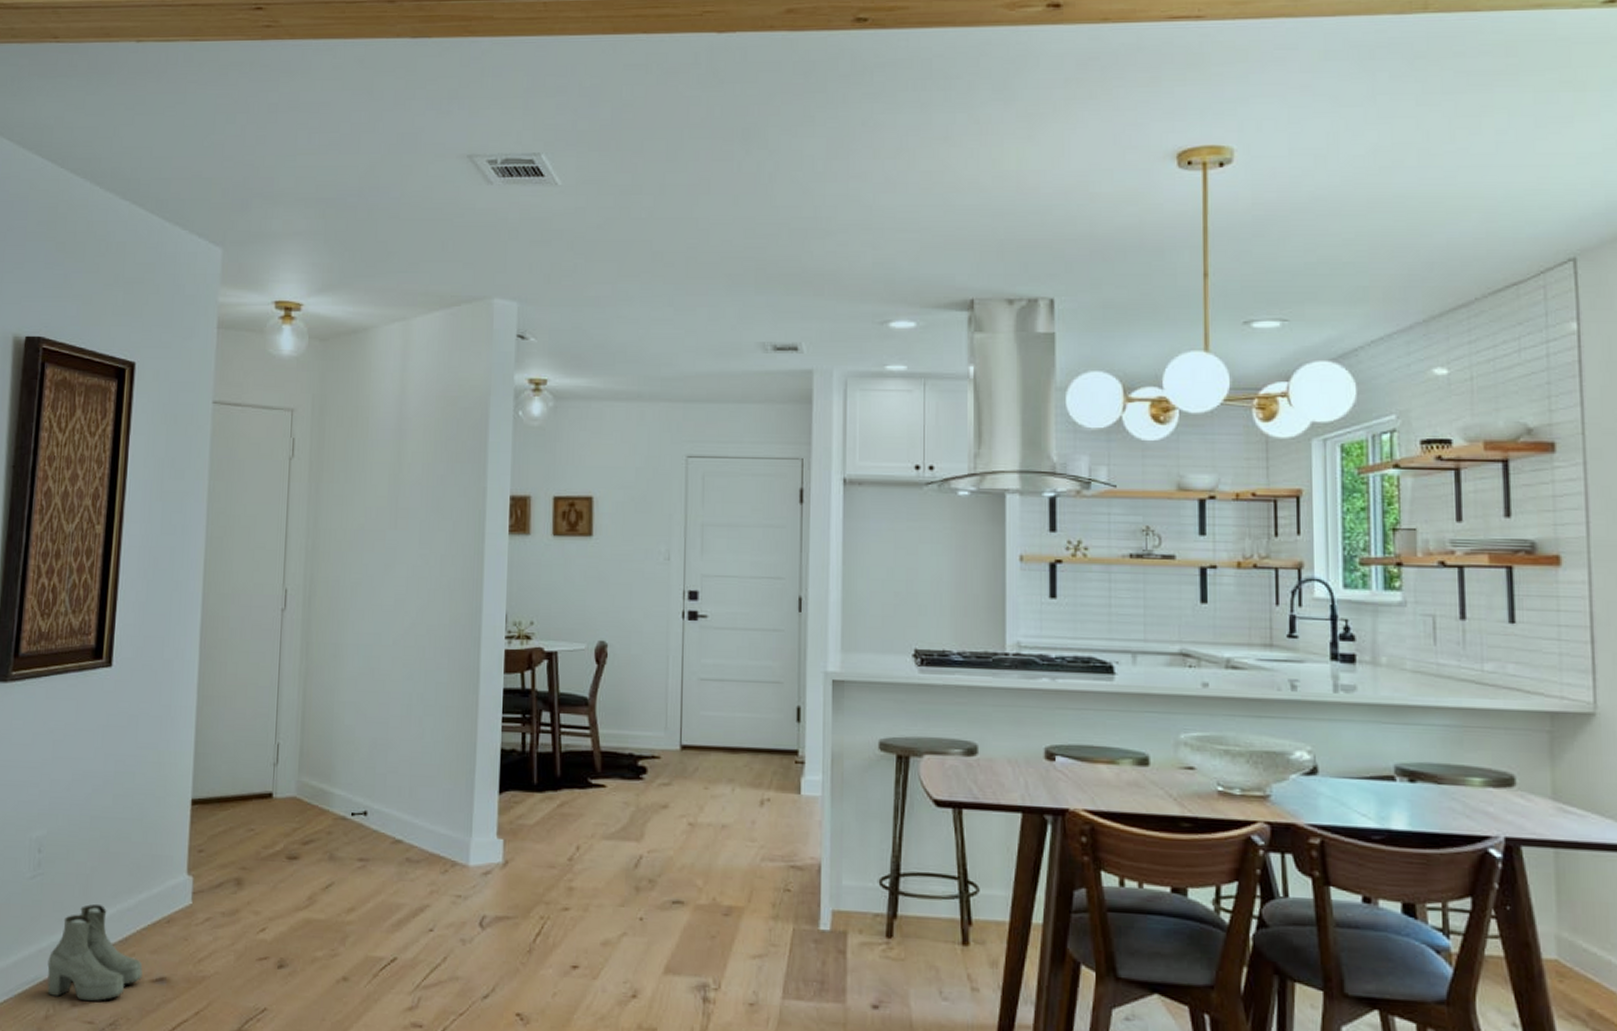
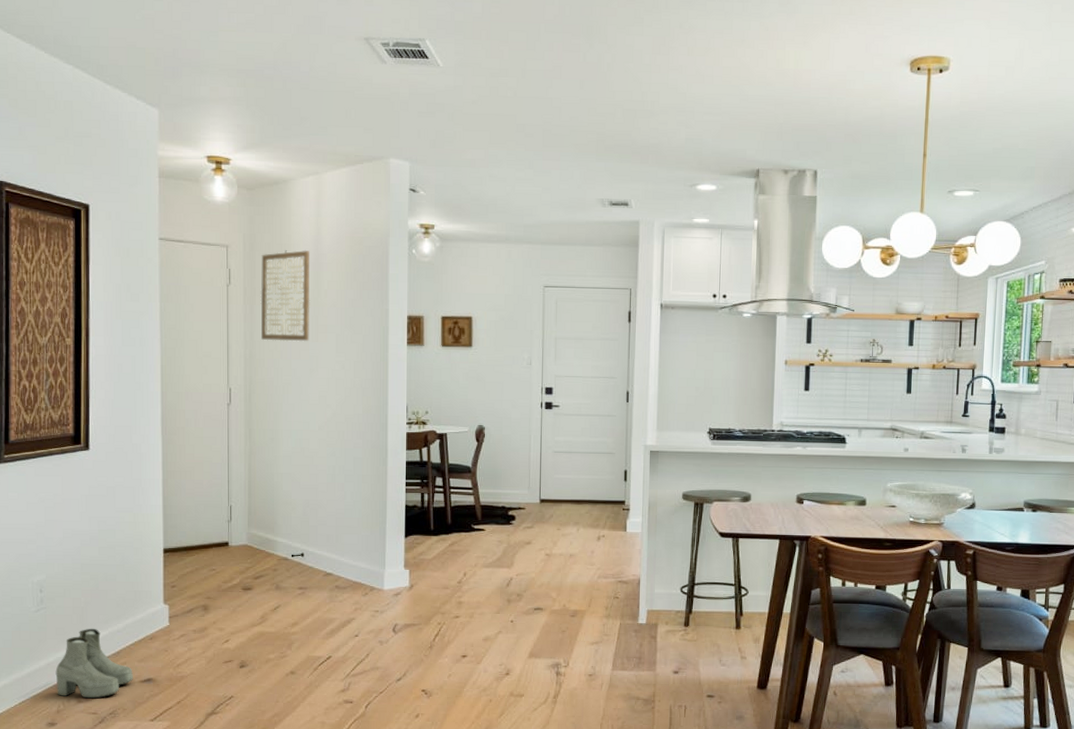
wall art: none [328,413,391,530] -> present [260,249,310,342]

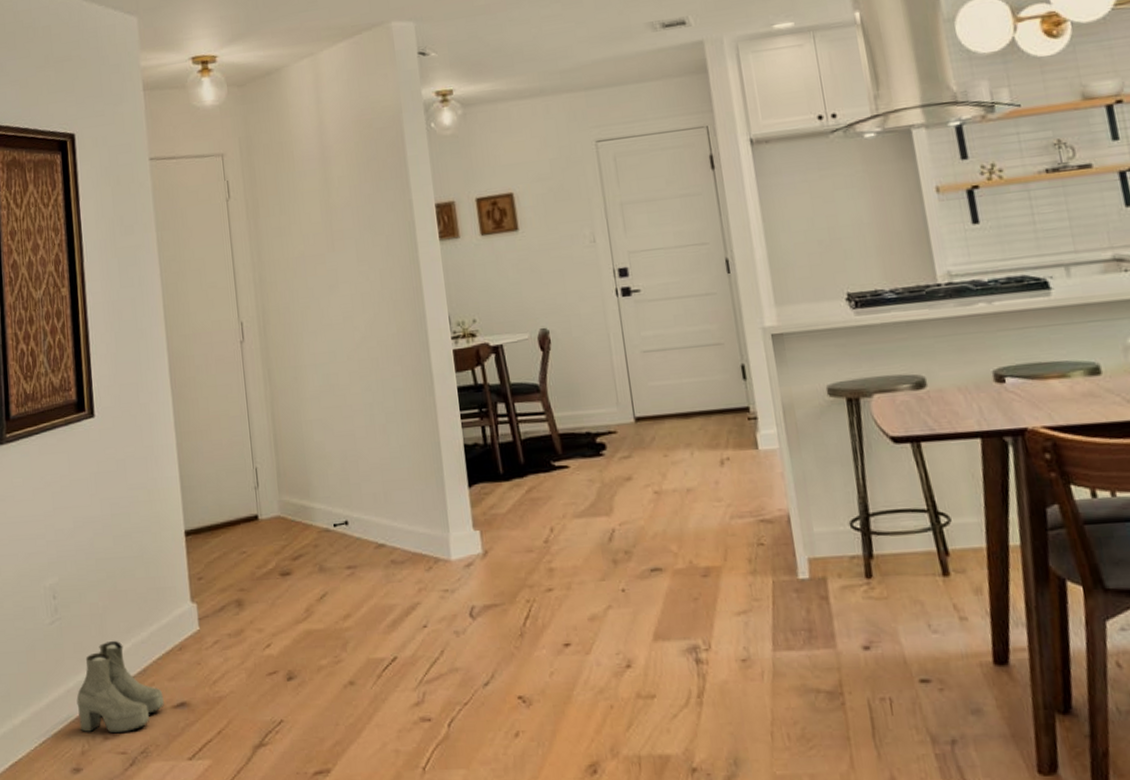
wall art: present [260,249,310,342] -> none [260,144,325,260]

